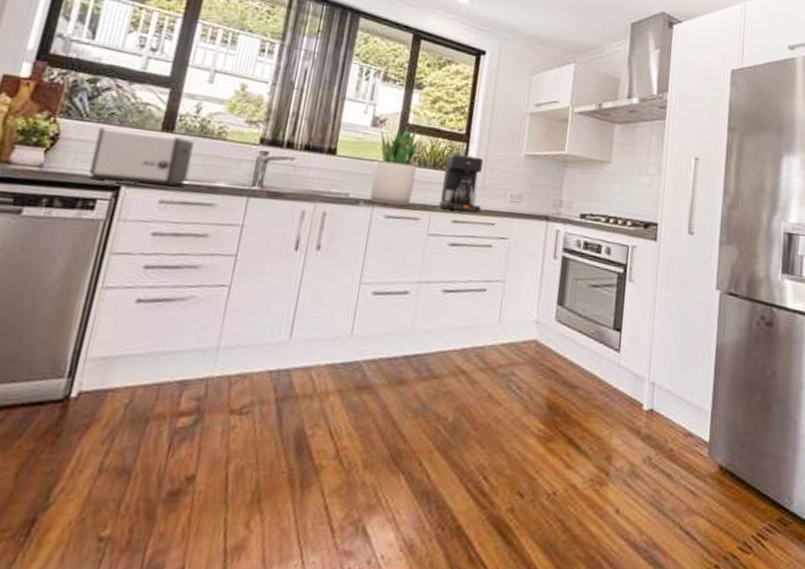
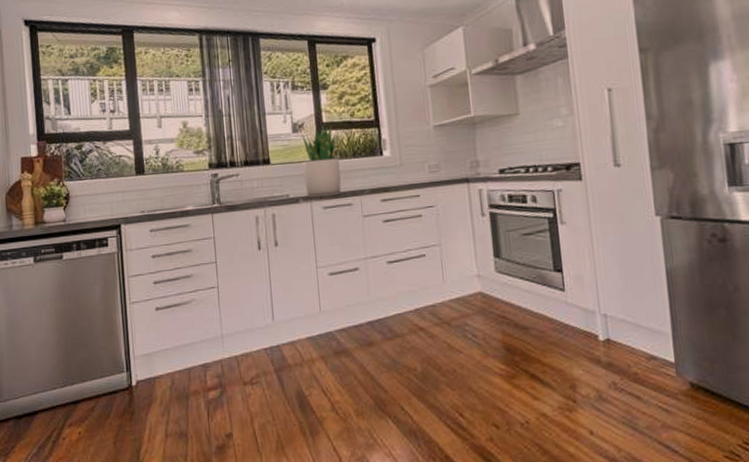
toaster: present [89,127,194,187] -> none [93,176,165,224]
coffee maker: present [438,154,483,213] -> none [363,138,404,191]

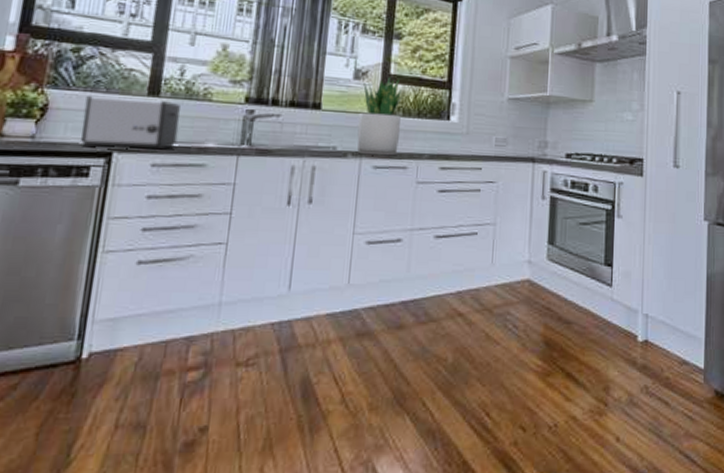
toaster: none [93,176,165,224] -> present [81,95,181,150]

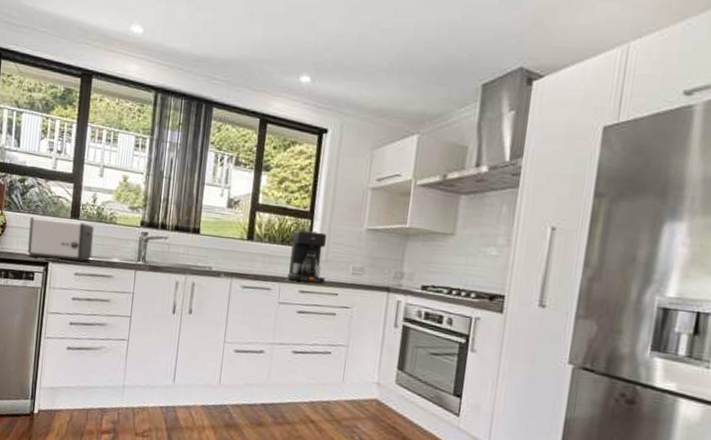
planter: present [357,77,404,156] -> none [229,206,270,278]
coffee maker: none [425,101,467,159] -> present [287,230,326,284]

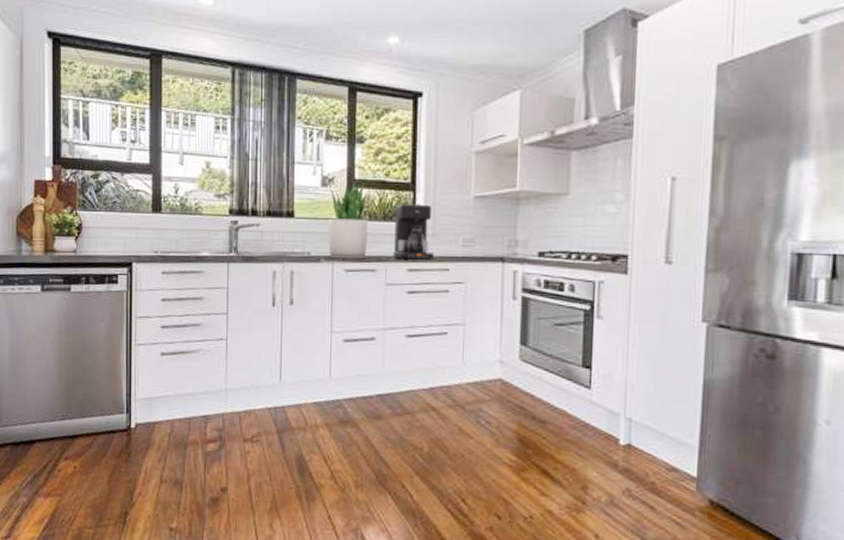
toaster: present [27,216,94,262] -> none [107,214,179,260]
planter: none [229,206,270,278] -> present [328,182,369,259]

